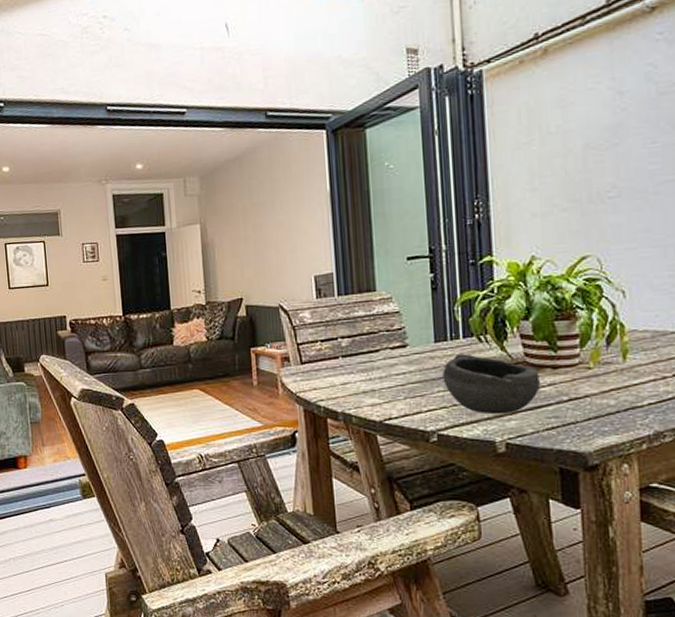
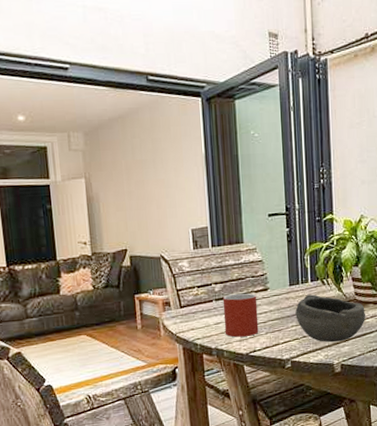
mug: none [350,349,396,401] -> present [222,293,259,337]

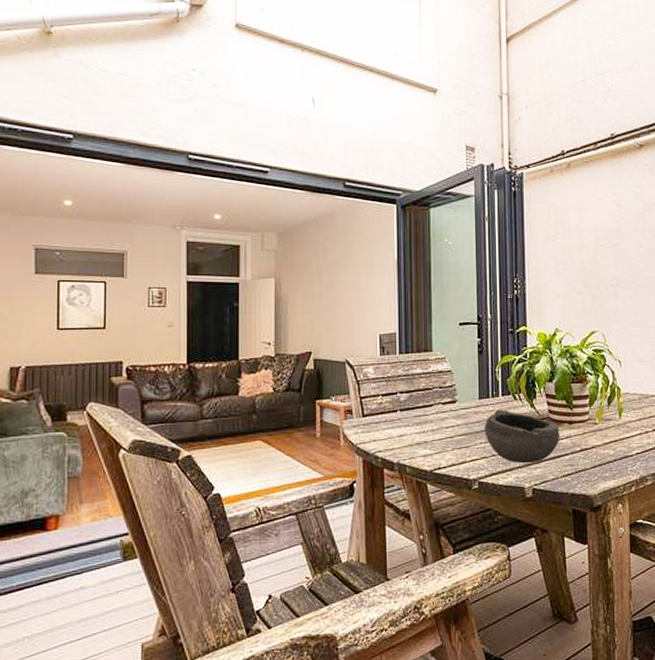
mug: present [222,293,259,337] -> none [408,404,445,452]

